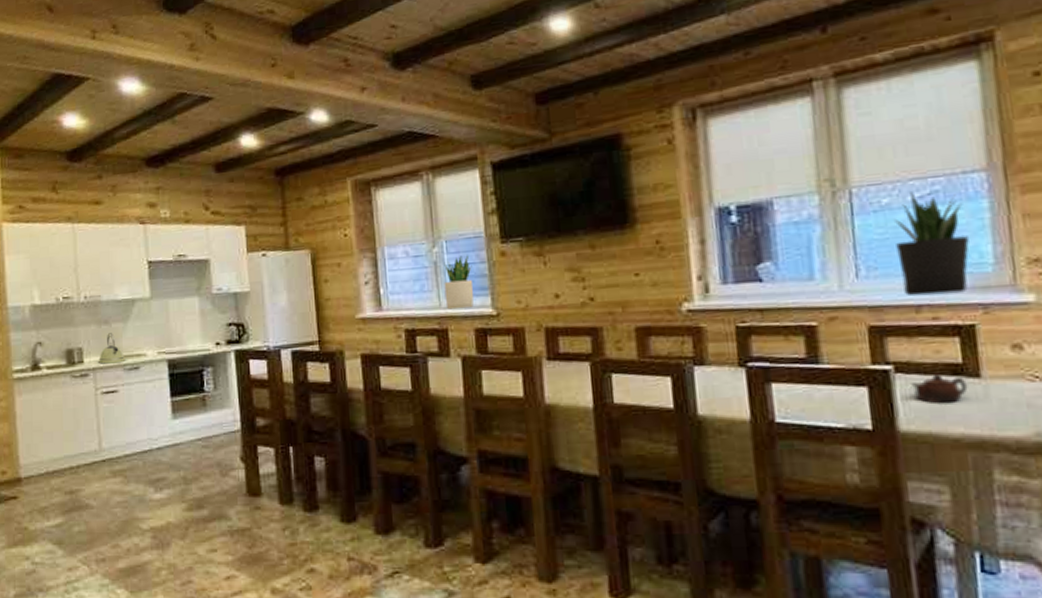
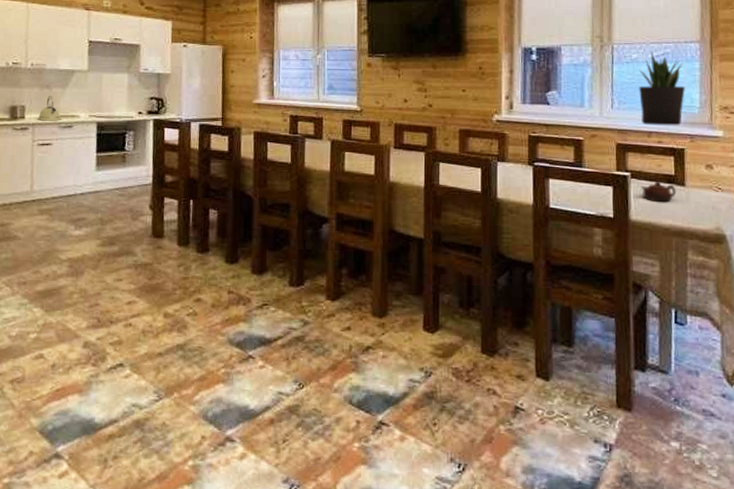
planter: present [444,255,474,310] -> none [323,63,345,104]

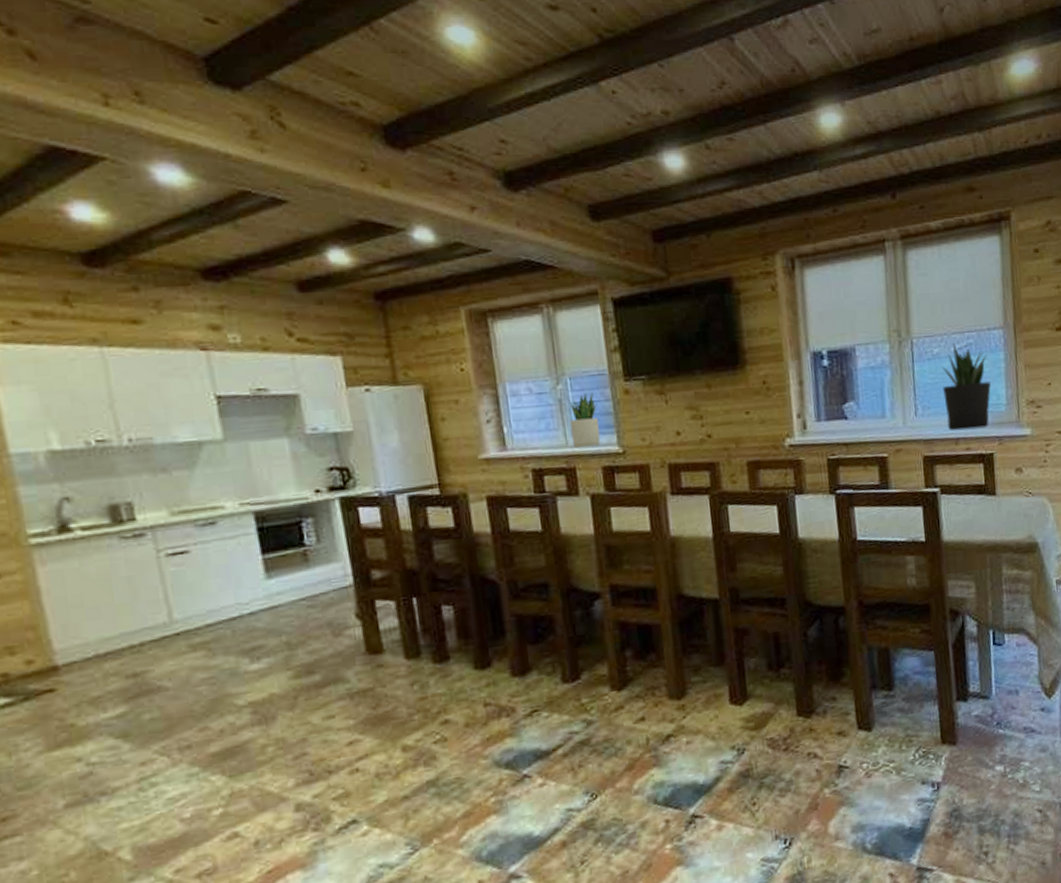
kettle: present [38,96,62,121] -> none [157,483,197,521]
planter: none [323,63,345,104] -> present [569,393,601,449]
teapot: present [641,181,677,203] -> none [952,493,988,518]

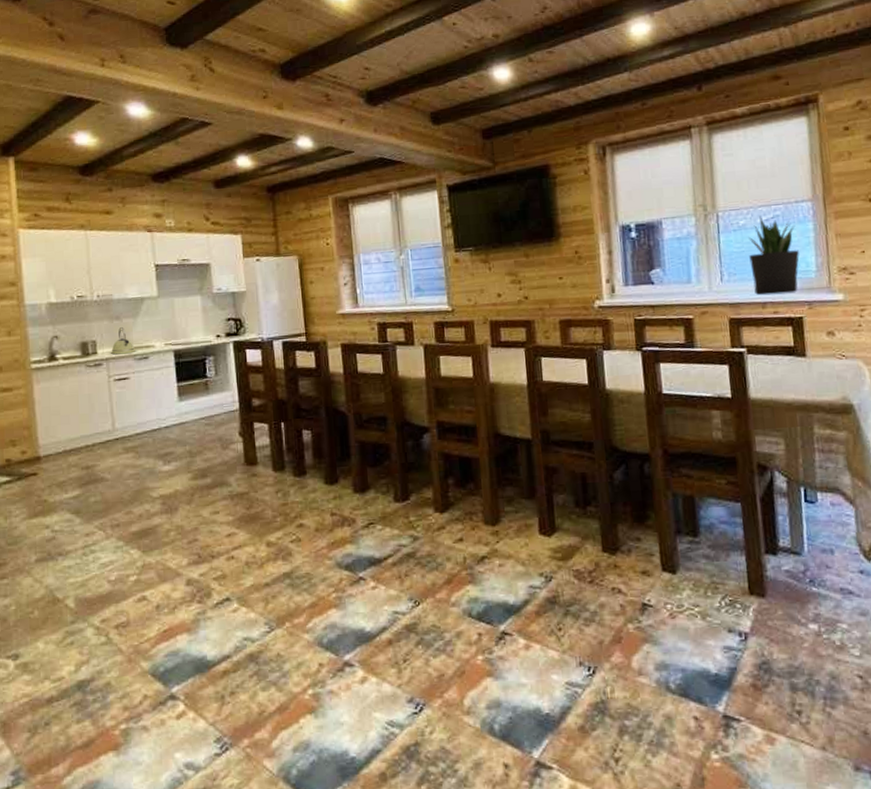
kettle: none [157,483,197,521] -> present [111,327,136,355]
planter: present [569,393,601,449] -> none [409,262,434,307]

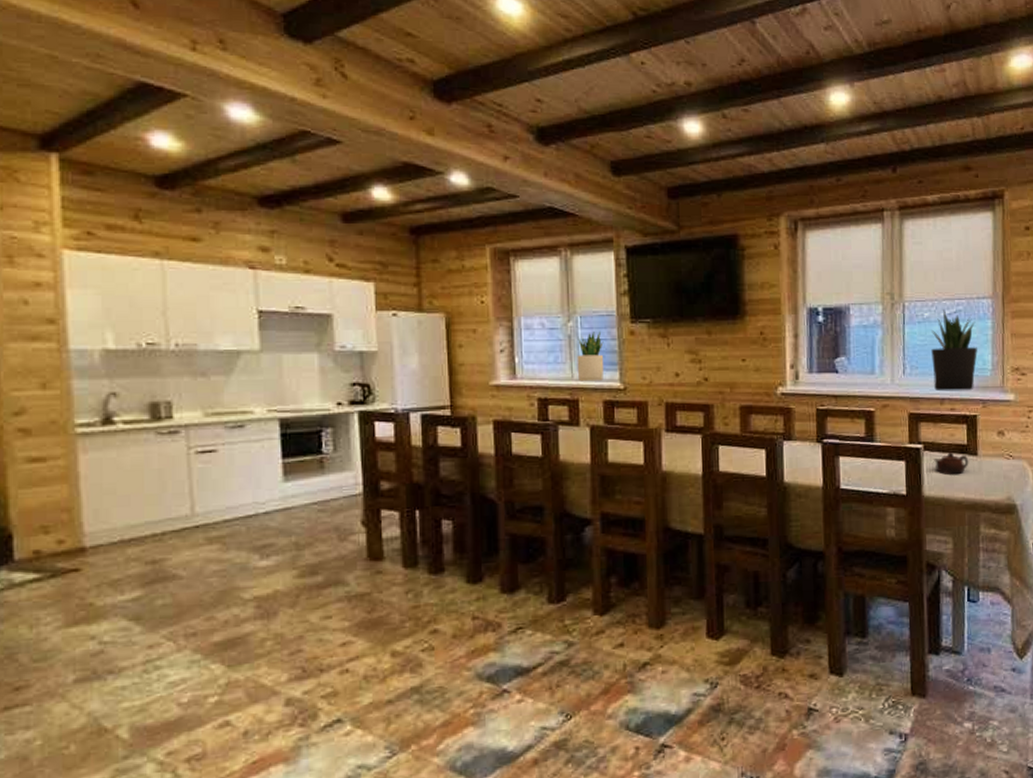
kettle: present [111,327,136,355] -> none [193,386,228,421]
planter: none [409,262,434,307] -> present [577,332,605,382]
teapot: none [759,354,798,378] -> present [934,451,969,476]

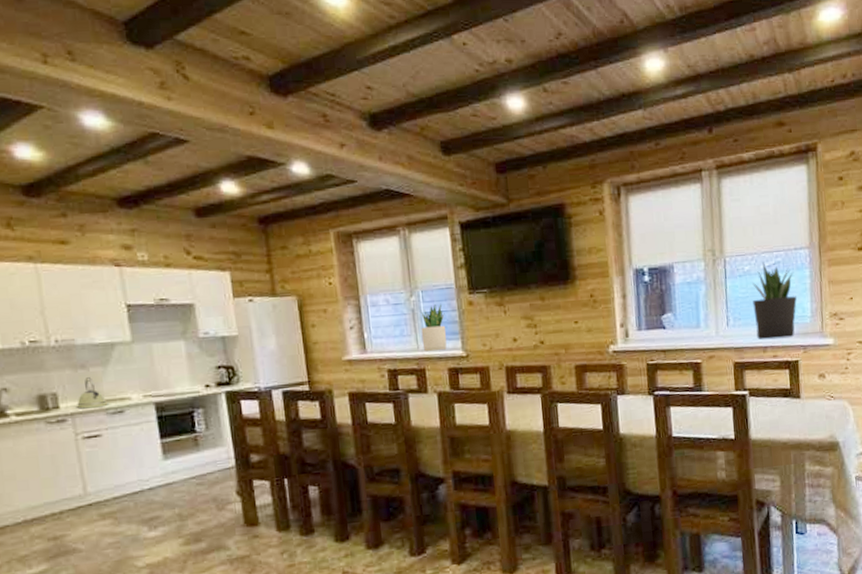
kettle: none [193,386,228,421] -> present [77,377,108,409]
teapot: present [934,451,969,476] -> none [759,396,793,419]

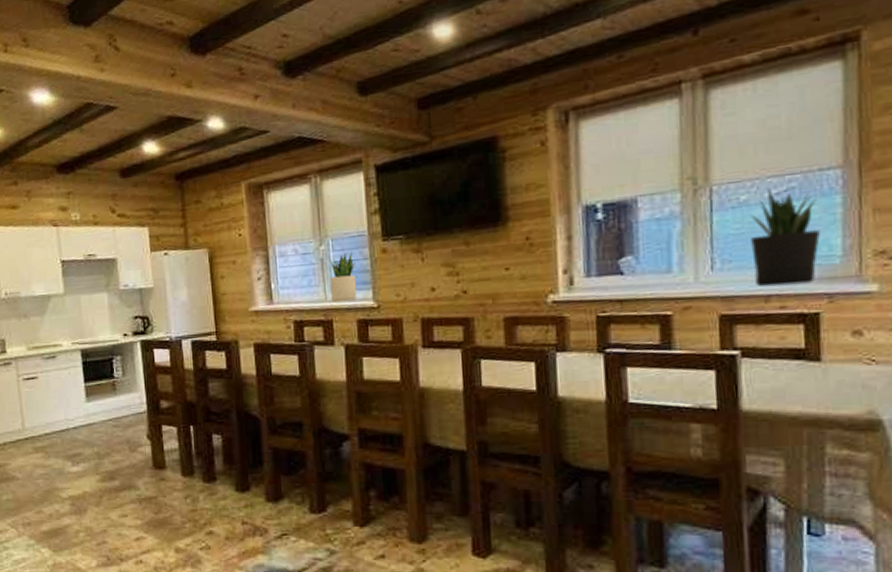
kettle: present [77,377,108,409] -> none [19,326,44,354]

